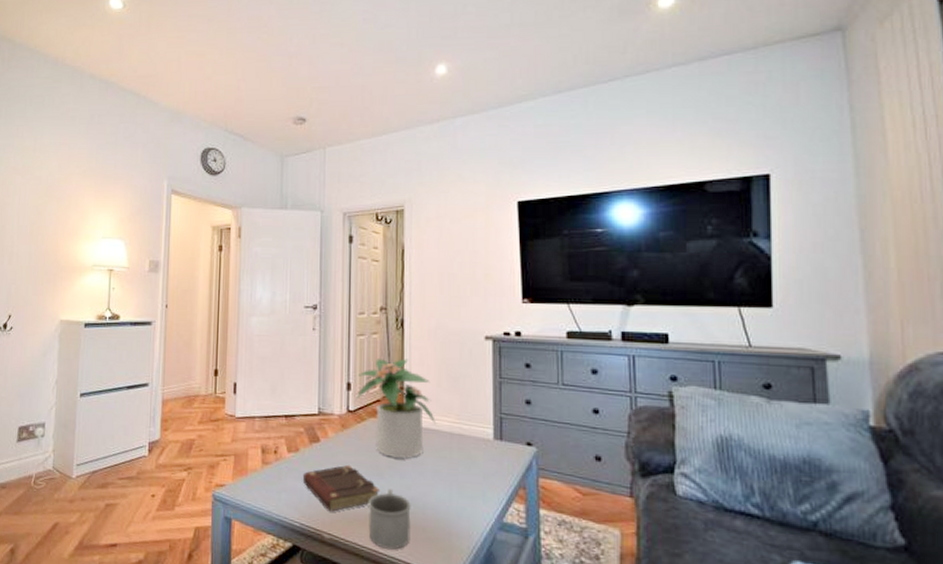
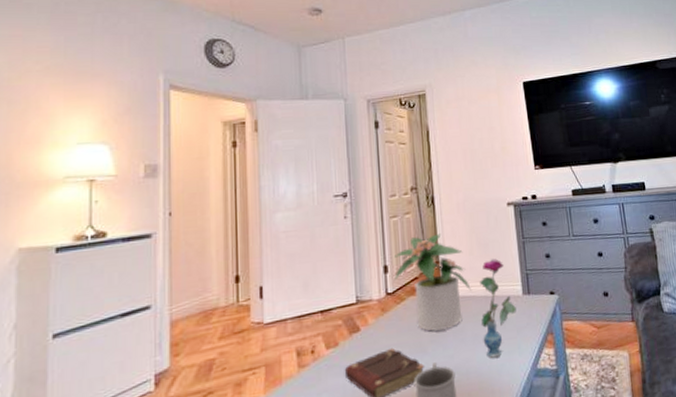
vase: none [444,394,485,499] -> present [480,258,516,358]

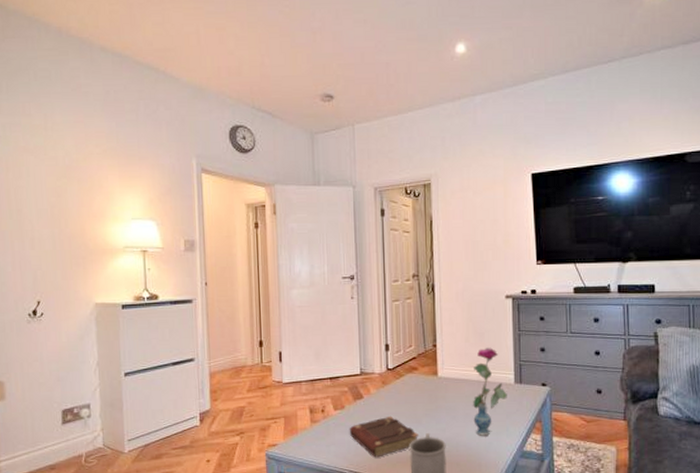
potted plant: present [393,233,471,332] -> none [394,319,465,406]

